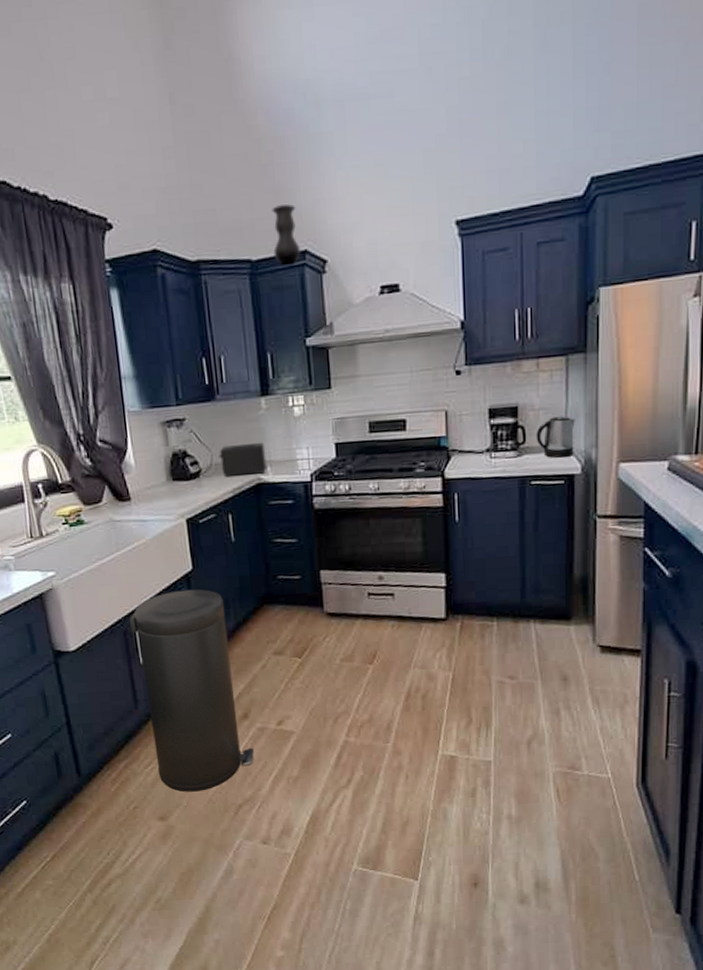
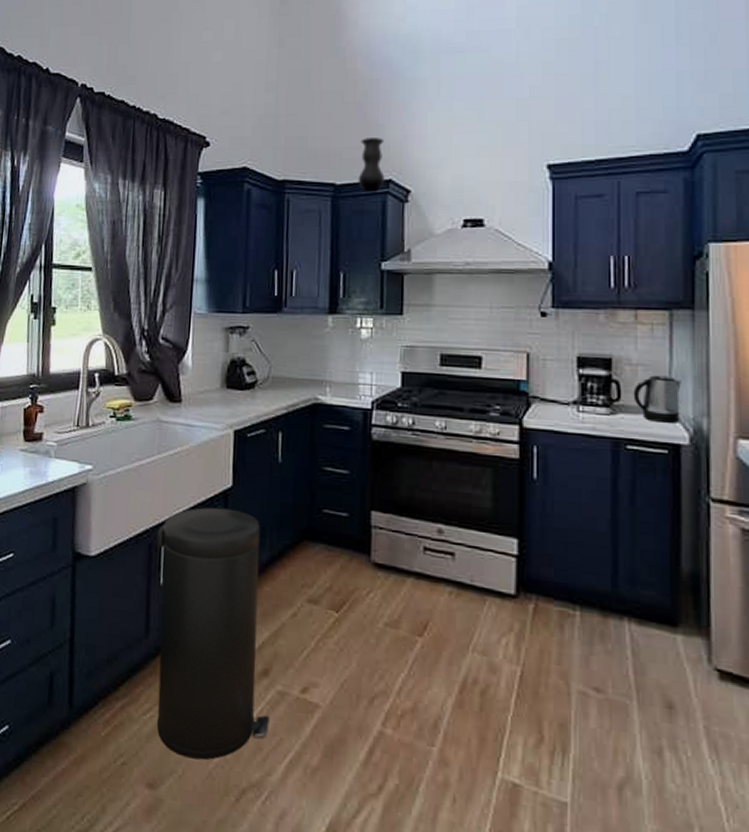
toaster: present [219,442,267,478] -> none [277,360,327,394]

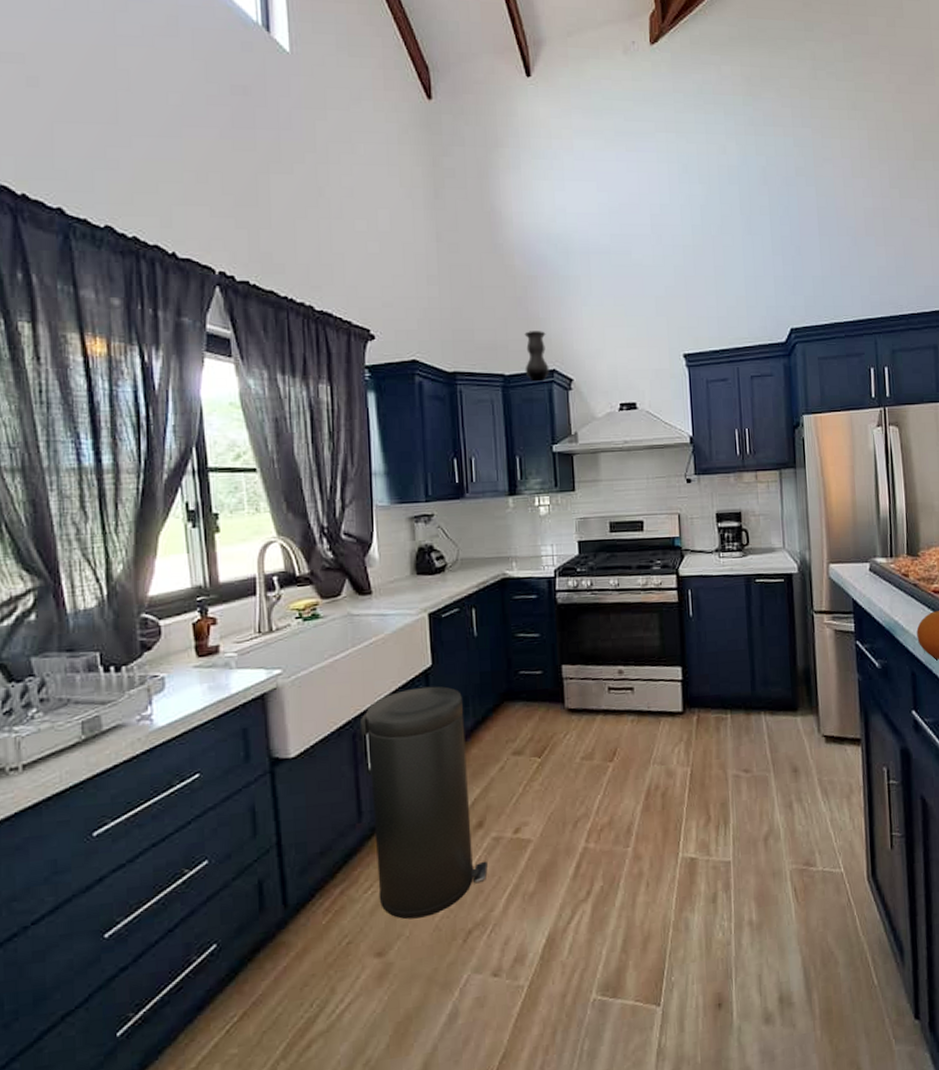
kettle: present [633,375,681,423] -> none [757,521,791,559]

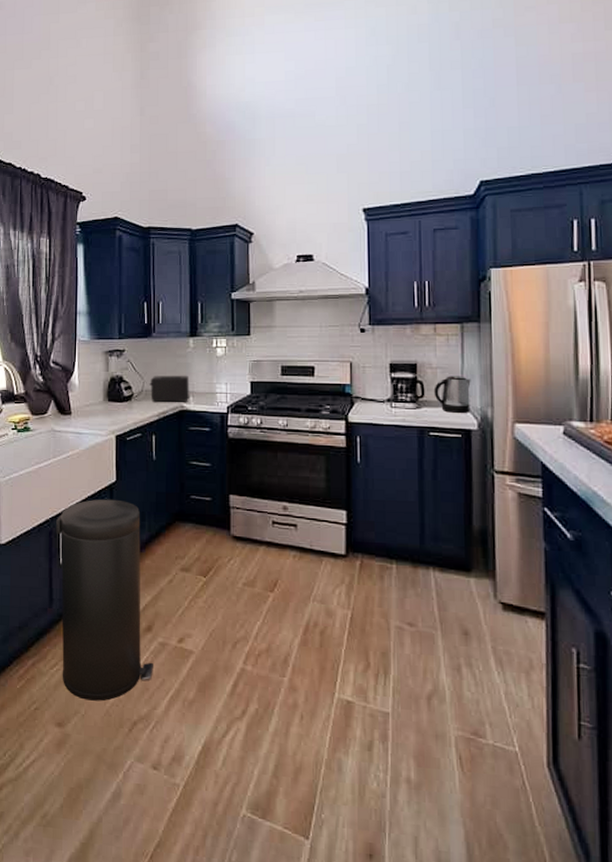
toaster: none [465,538,512,572] -> present [149,375,190,403]
vase: present [524,331,549,382] -> none [210,190,232,235]
kettle: none [757,521,791,559] -> present [433,376,471,413]

